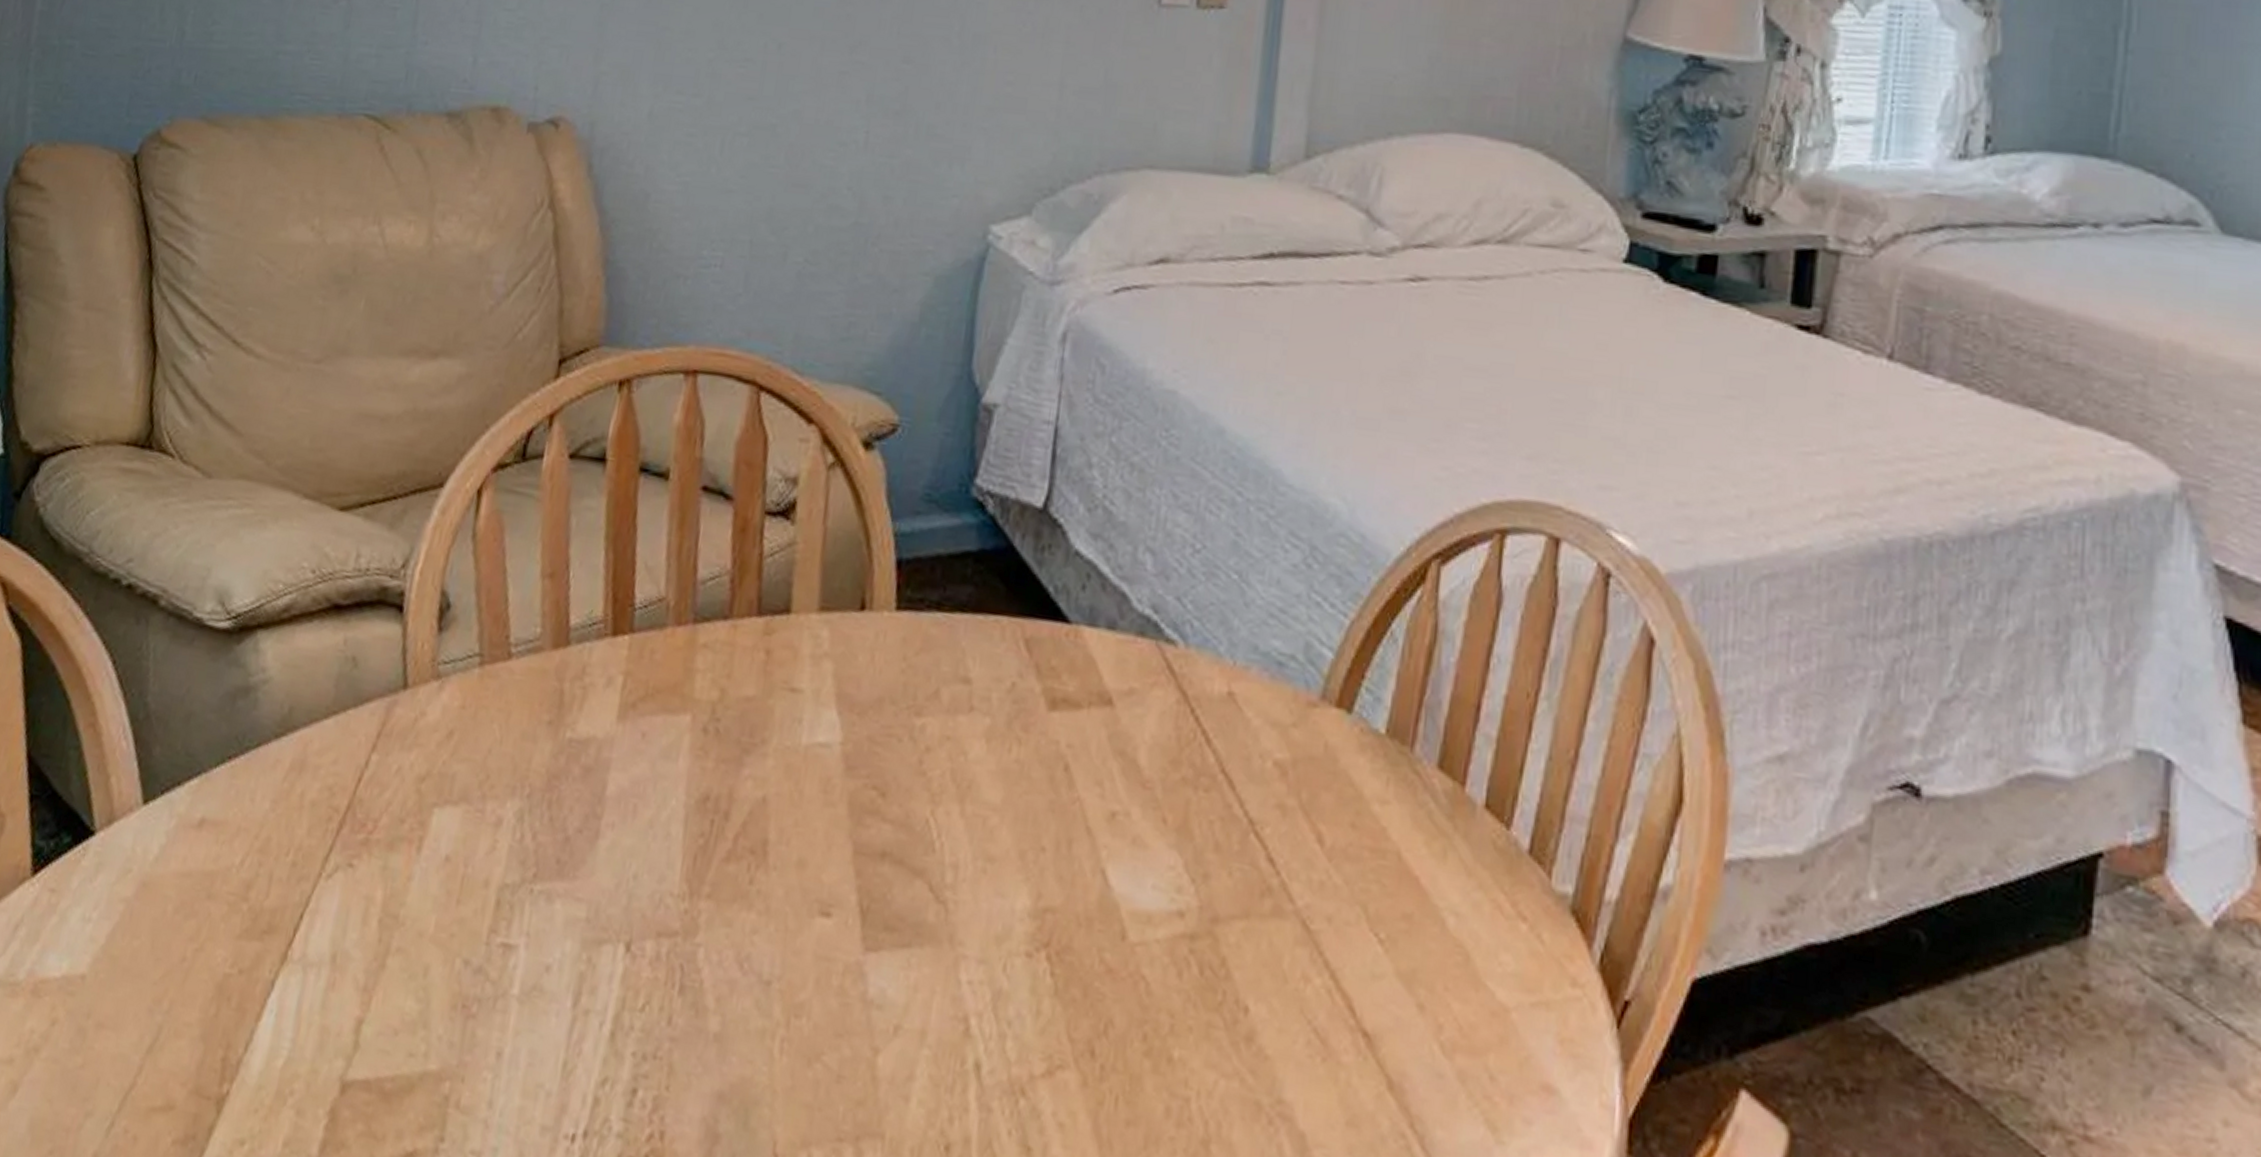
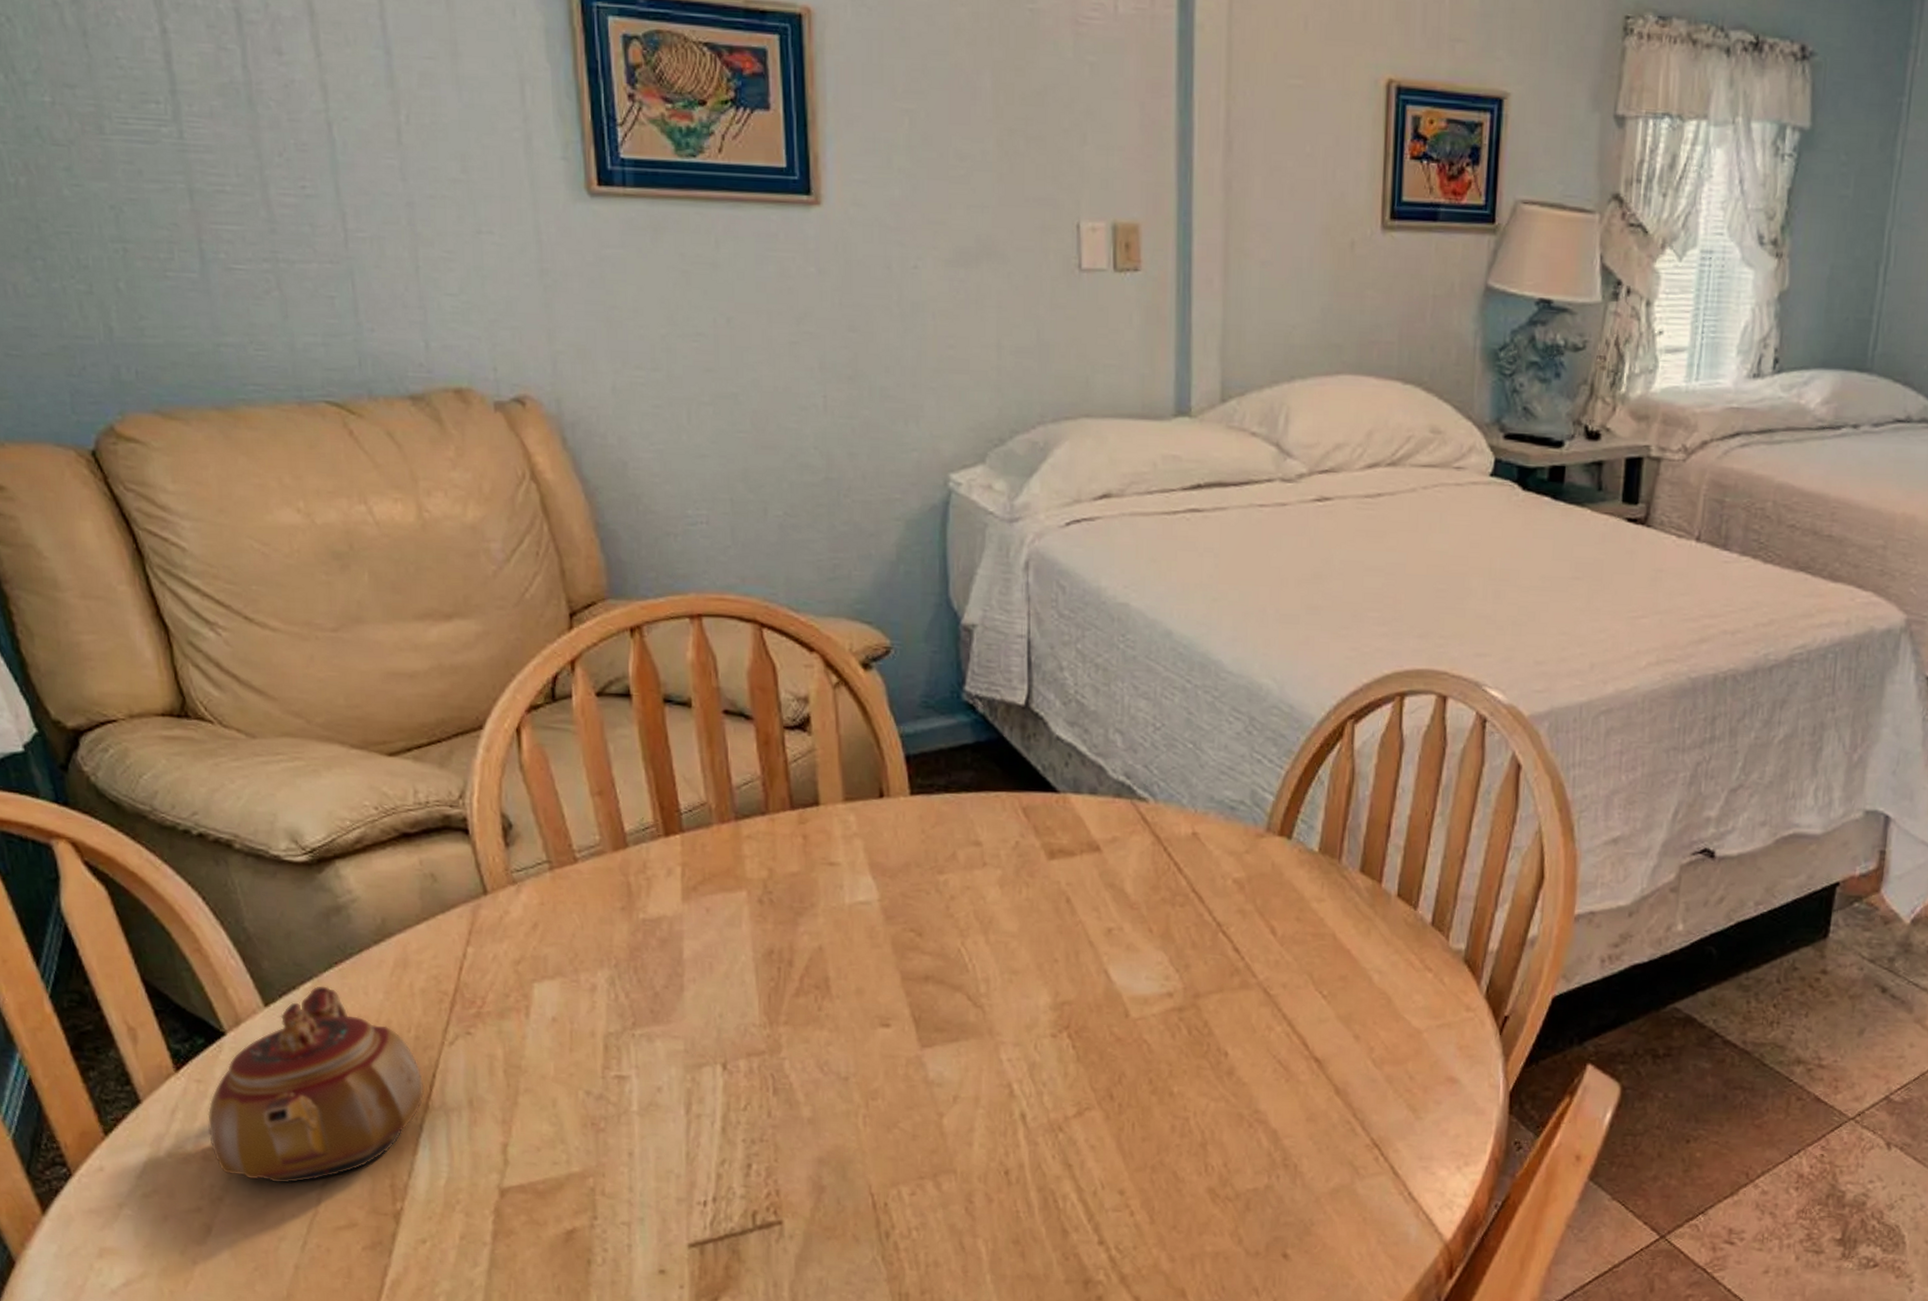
teapot: none [43,784,289,1041] -> present [207,986,425,1184]

